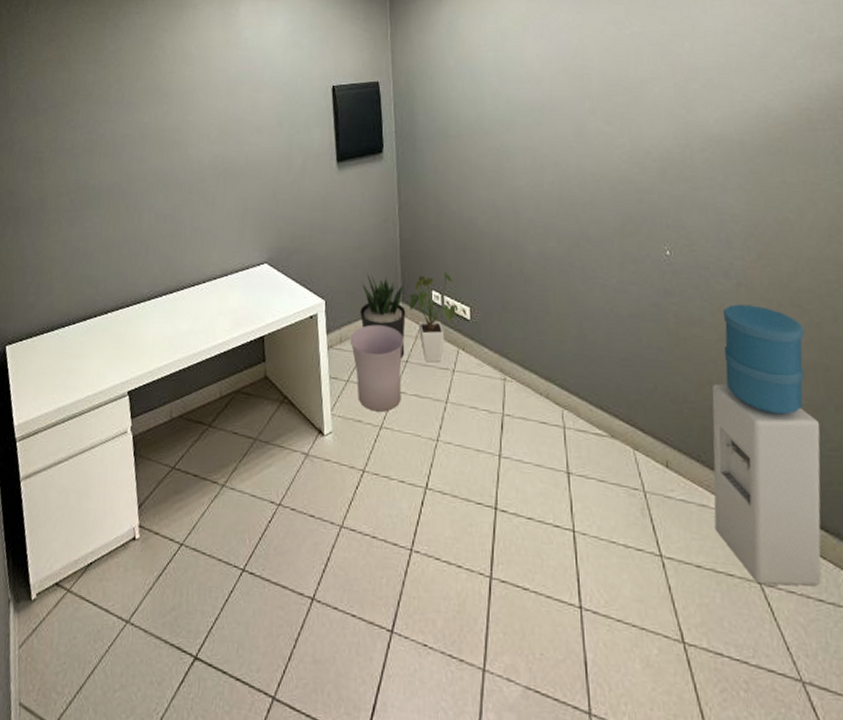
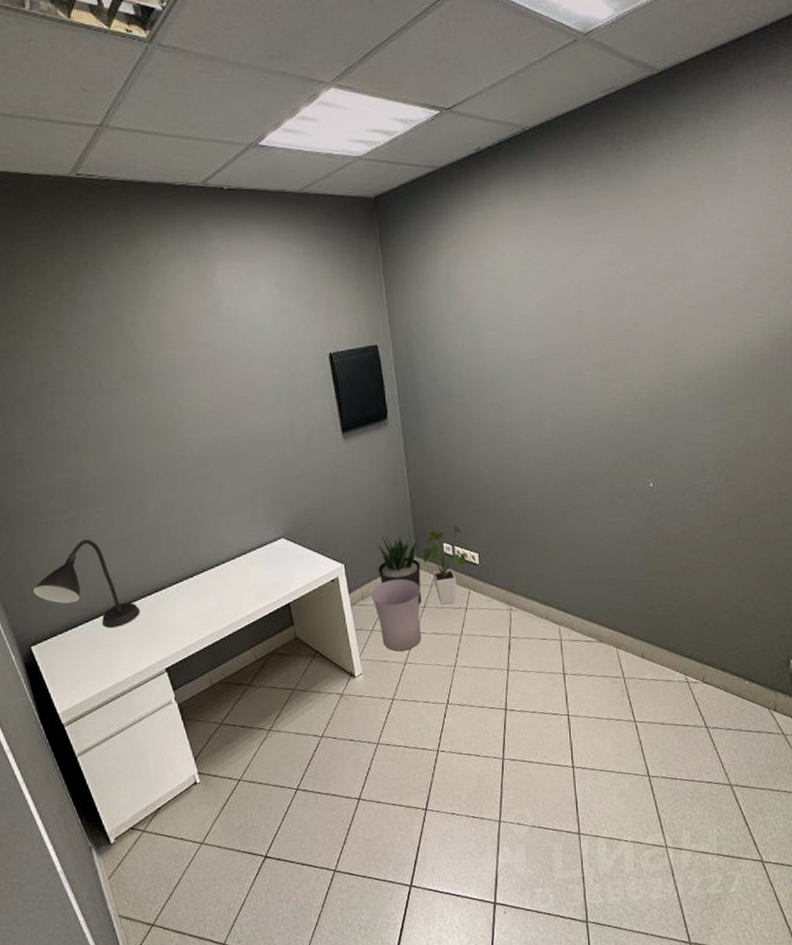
desk lamp: none [21,240,116,338] -> present [33,539,140,629]
water cooler: present [712,304,821,586] -> none [676,521,762,728]

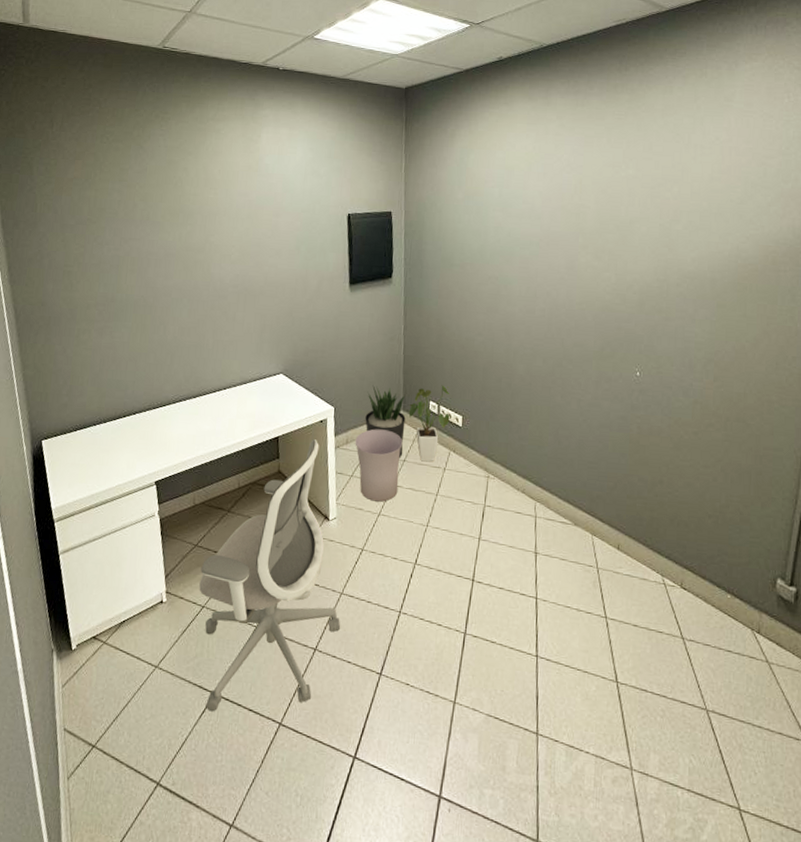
desk lamp: present [33,539,140,629] -> none [55,348,143,435]
office chair: none [230,600,382,873] -> present [199,439,341,712]

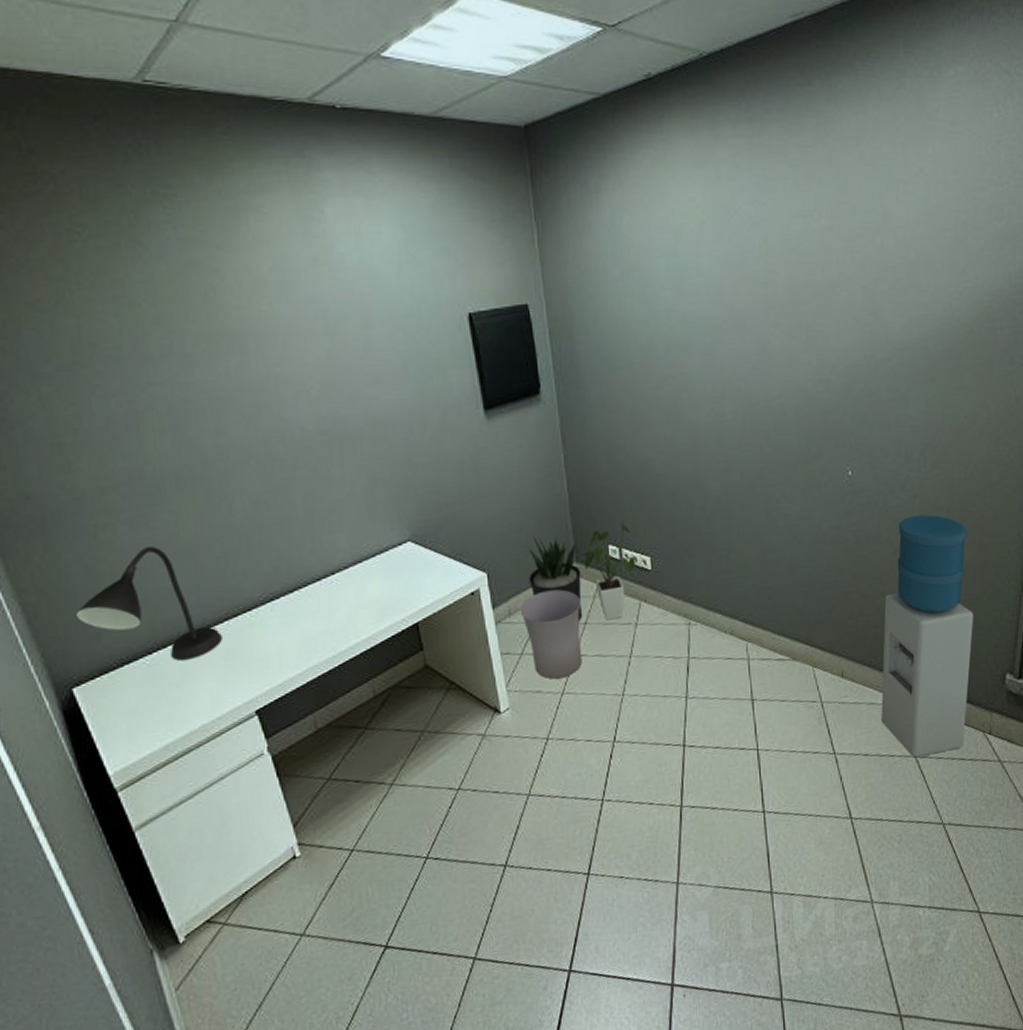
desk lamp: none [55,348,143,435] -> present [76,545,222,662]
office chair: present [199,439,341,712] -> none [340,617,533,968]
water cooler: none [652,418,748,641] -> present [881,514,974,758]

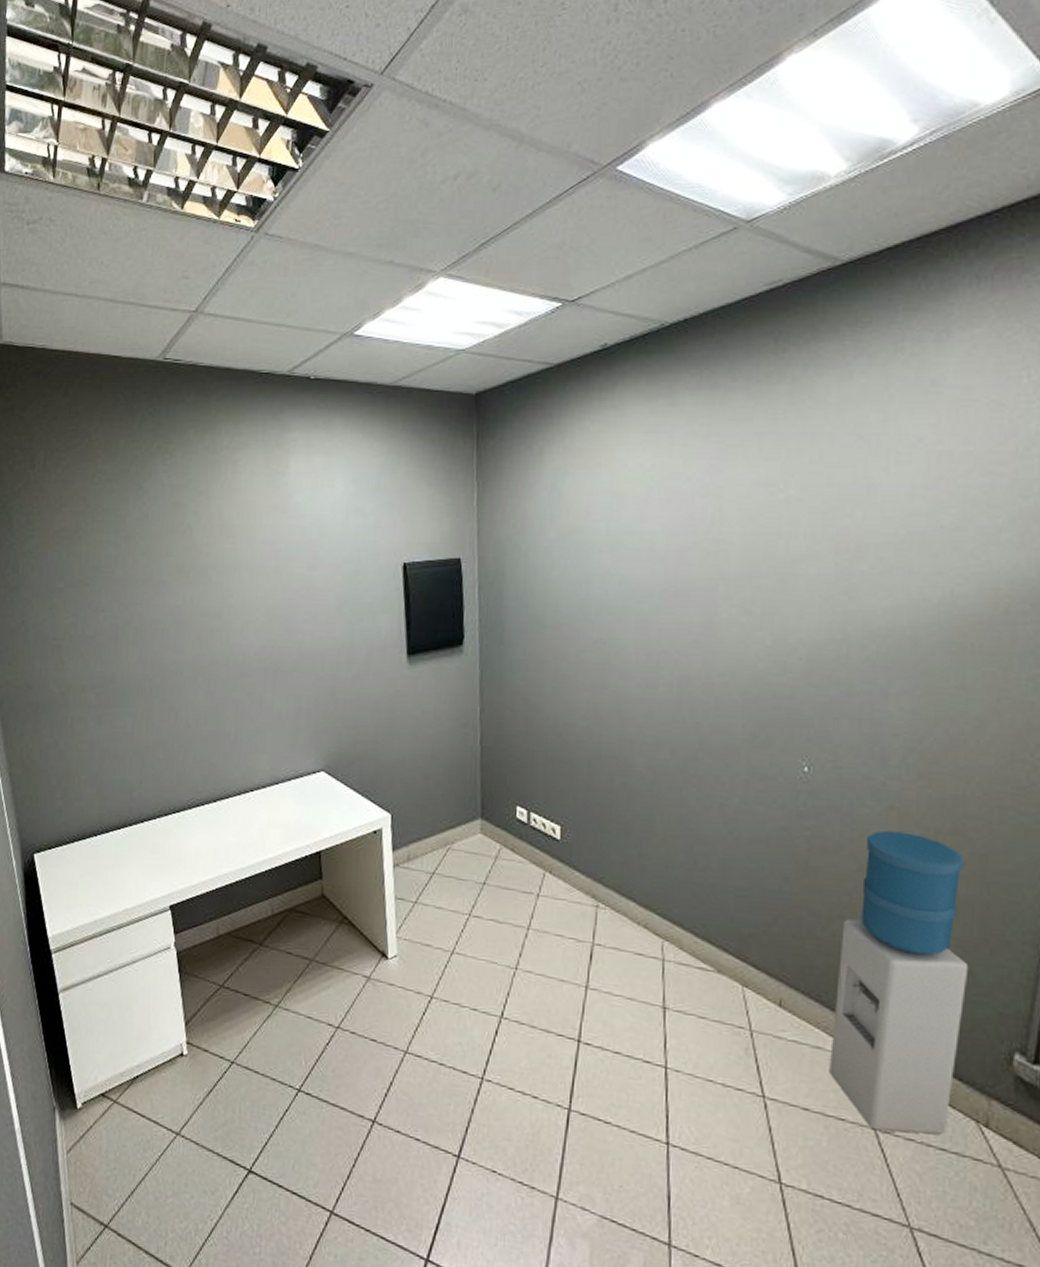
desk lamp: present [76,545,222,662] -> none [47,741,153,848]
waste bin: present [520,589,583,679] -> none [419,842,482,937]
planter: present [527,537,582,622] -> none [431,786,485,881]
house plant: present [583,523,636,621] -> none [488,785,544,886]

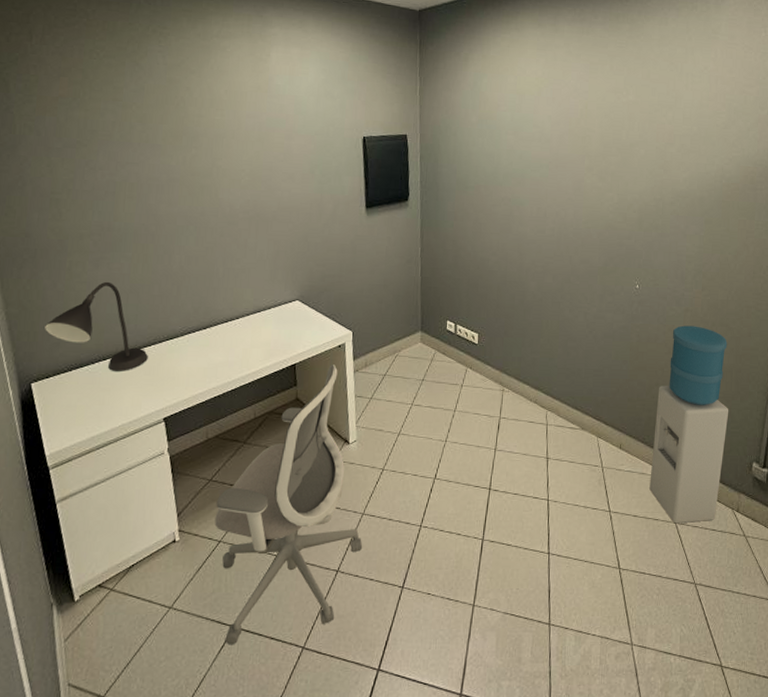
desk lamp: none [47,741,153,848] -> present [45,281,148,373]
office chair: none [227,855,406,1193] -> present [215,365,363,645]

